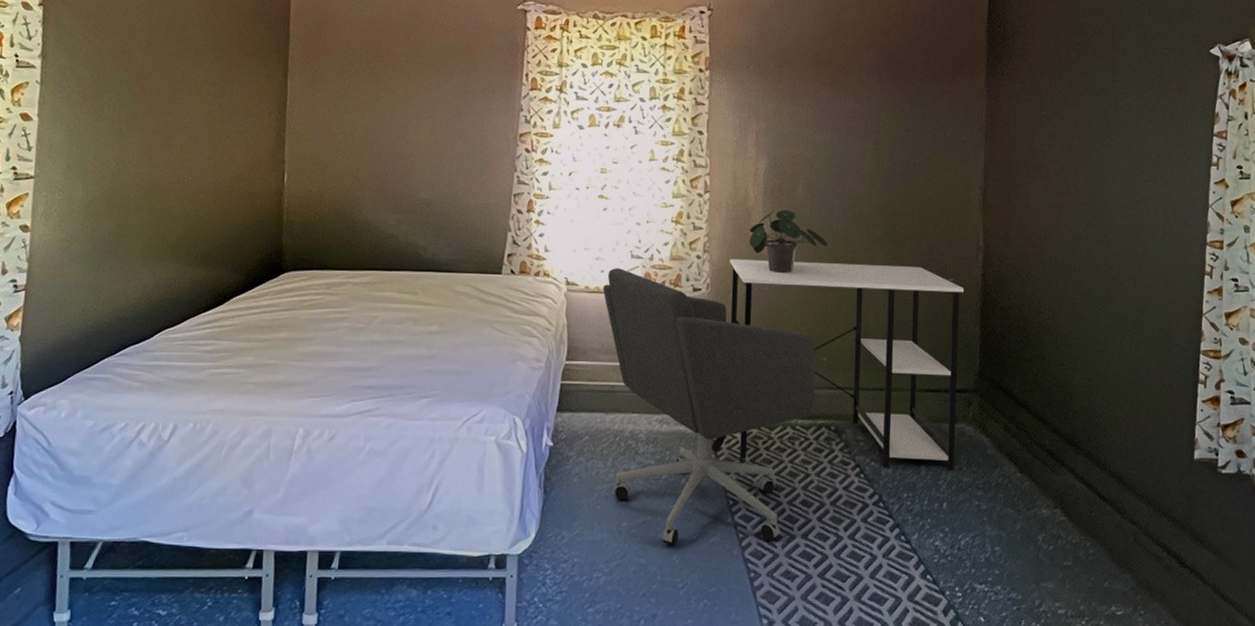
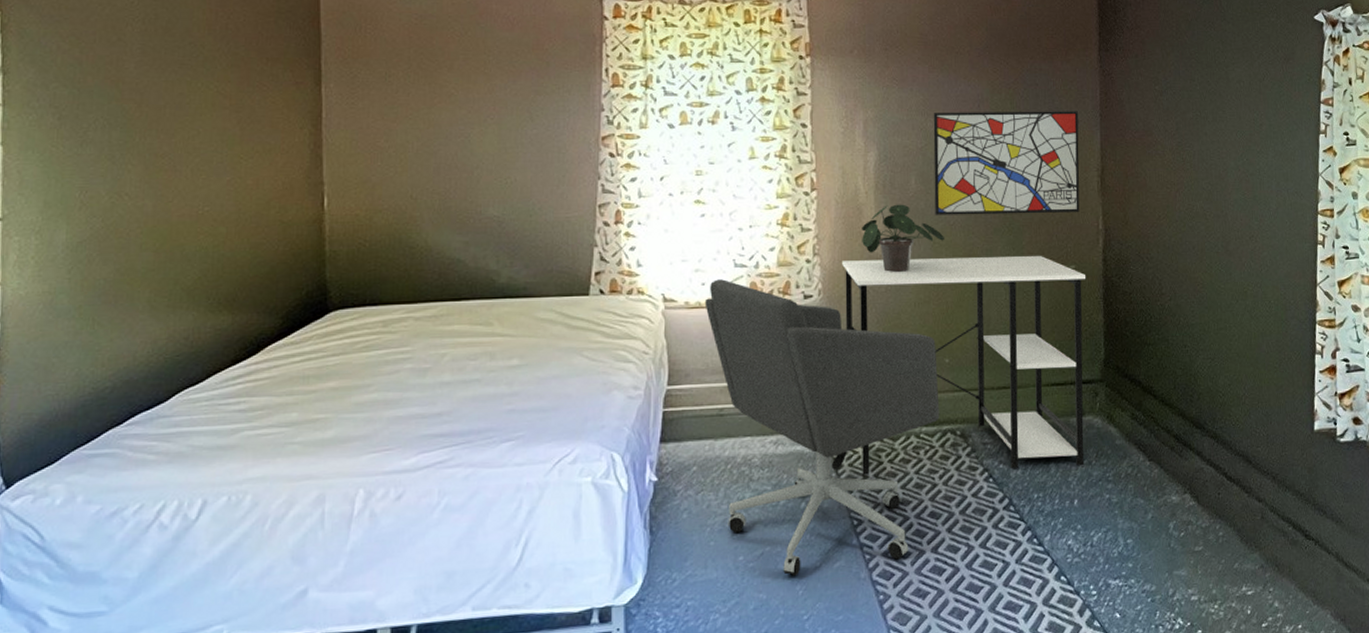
wall art: none [819,126,963,228] -> present [933,111,1080,215]

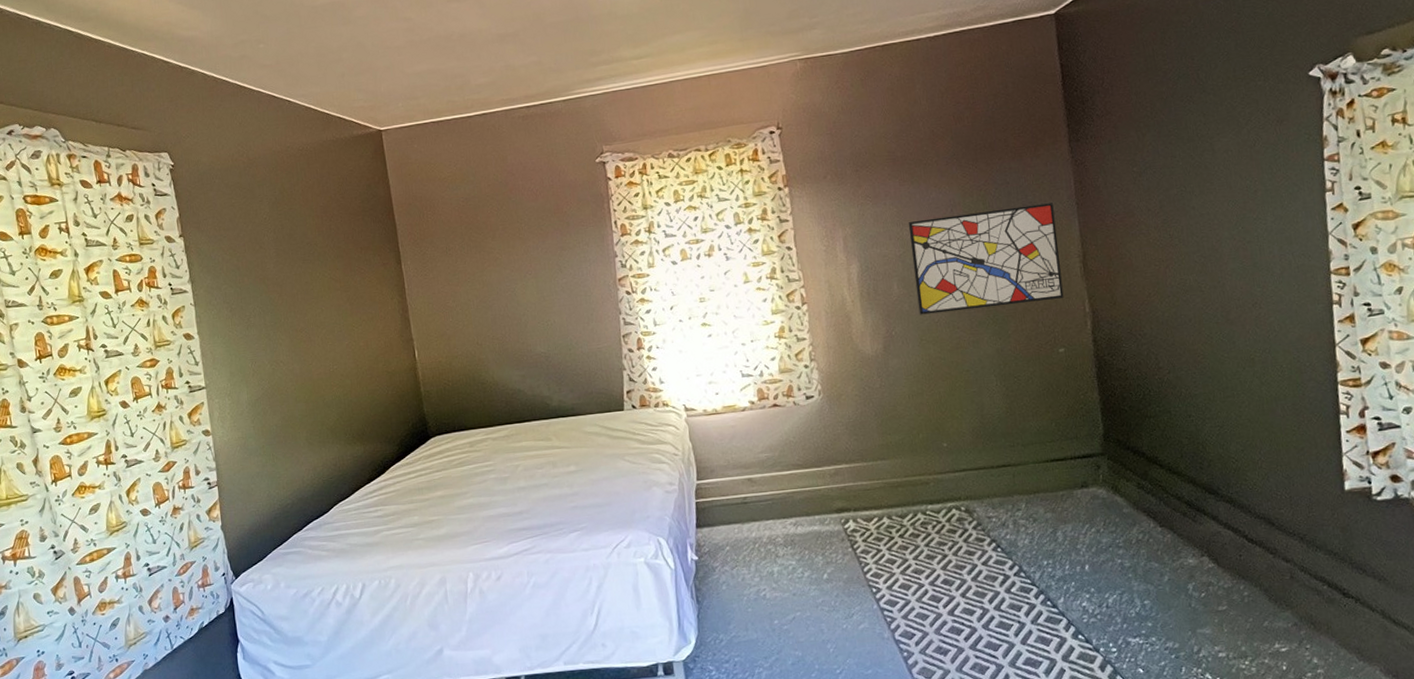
office chair: present [705,279,940,576] -> none [720,388,944,636]
desk: present [842,256,1086,475] -> none [837,342,1092,549]
potted plant: present [862,204,944,273] -> none [852,308,931,370]

